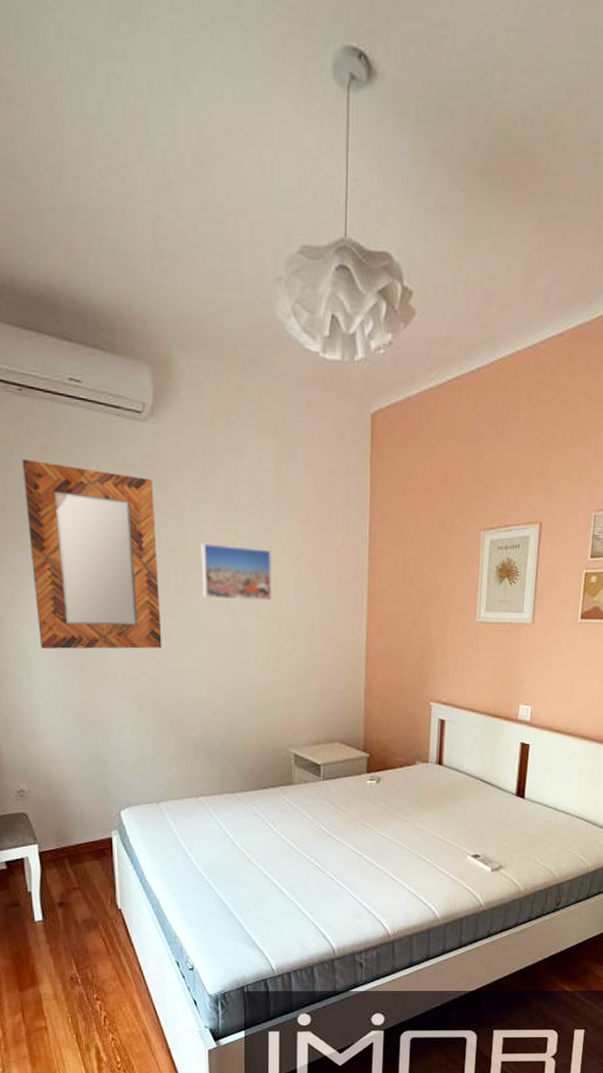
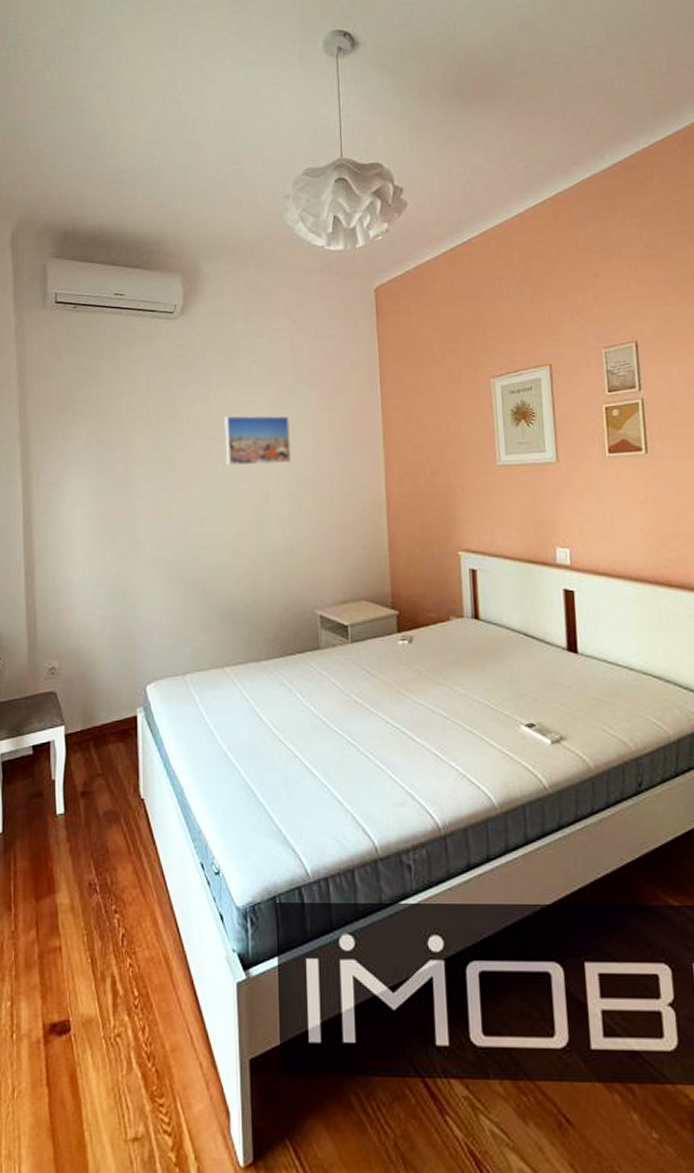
home mirror: present [21,458,162,649] -> none [72,361,189,525]

